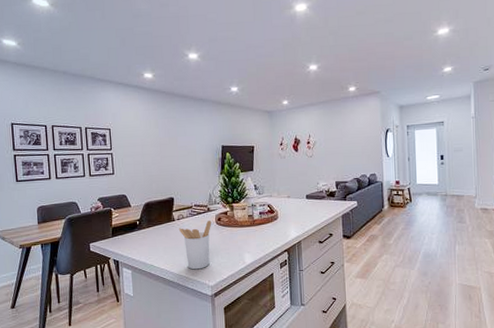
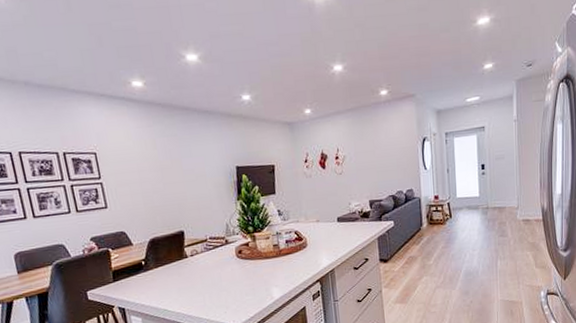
utensil holder: present [178,221,212,270] -> none [193,254,233,311]

